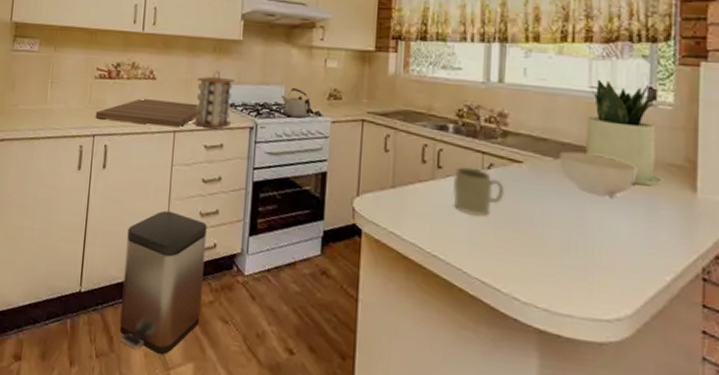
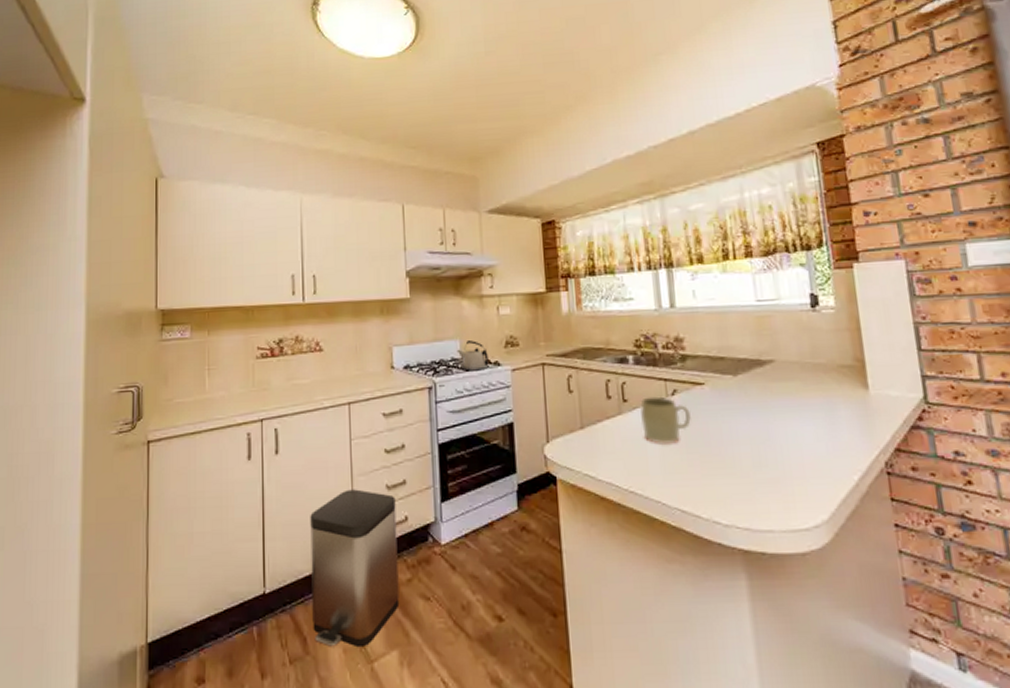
cutting board: present [95,97,199,128] -> none [261,370,373,402]
spice rack: present [193,71,235,129] -> none [367,333,409,394]
bowl: present [558,151,637,198] -> none [737,364,812,407]
planter: present [586,79,664,187] -> none [758,289,837,391]

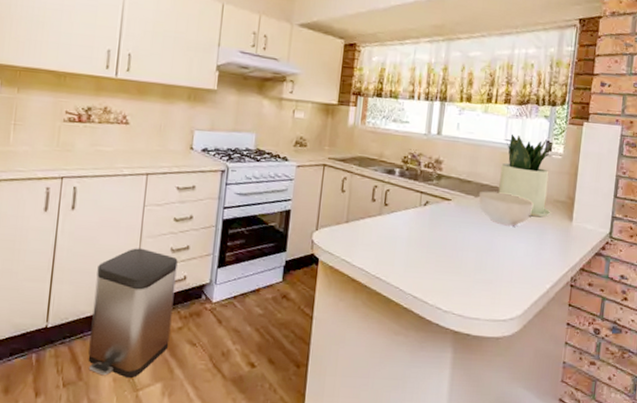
kettle: present [456,340,489,371] -> none [251,135,279,163]
mug: present [640,396,691,444] -> none [395,204,436,244]
bowl: none [737,364,812,407] -> present [478,190,534,227]
planter: none [758,289,837,391] -> present [498,134,552,218]

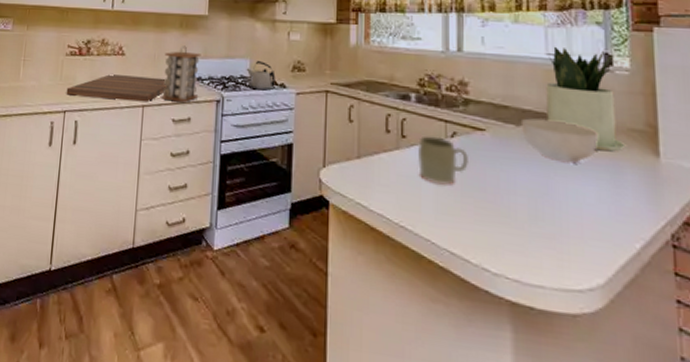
cutting board: none [63,141,172,171] -> present [66,73,167,102]
pedal bin: present [88,248,178,378] -> none [89,185,176,334]
spice rack: none [166,117,208,172] -> present [161,45,201,102]
kettle: none [251,135,279,163] -> present [246,61,276,90]
mug: none [395,204,436,244] -> present [418,135,468,185]

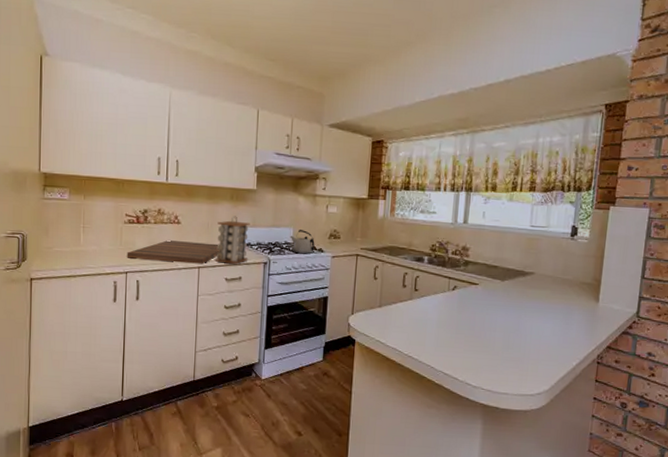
mug: present [418,135,468,185] -> none [426,289,464,326]
bowl: present [520,117,599,164] -> none [505,274,560,308]
planter: present [546,46,626,152] -> none [524,220,578,299]

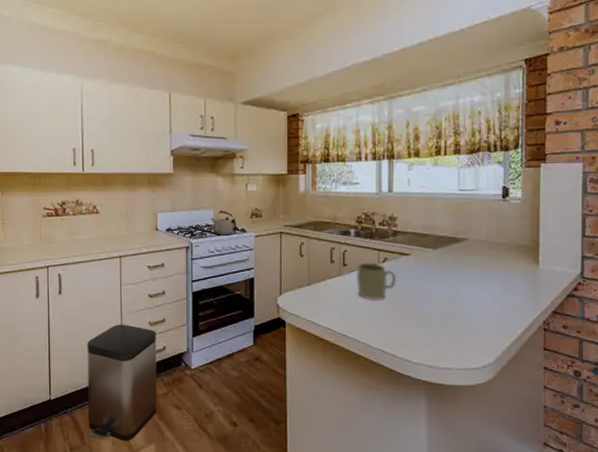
cutting board: present [126,239,220,264] -> none [47,230,140,253]
pedal bin: none [158,332,230,443] -> present [87,324,157,440]
spice rack: present [215,216,250,264] -> none [136,201,170,251]
mug: none [426,289,464,326] -> present [357,263,396,300]

